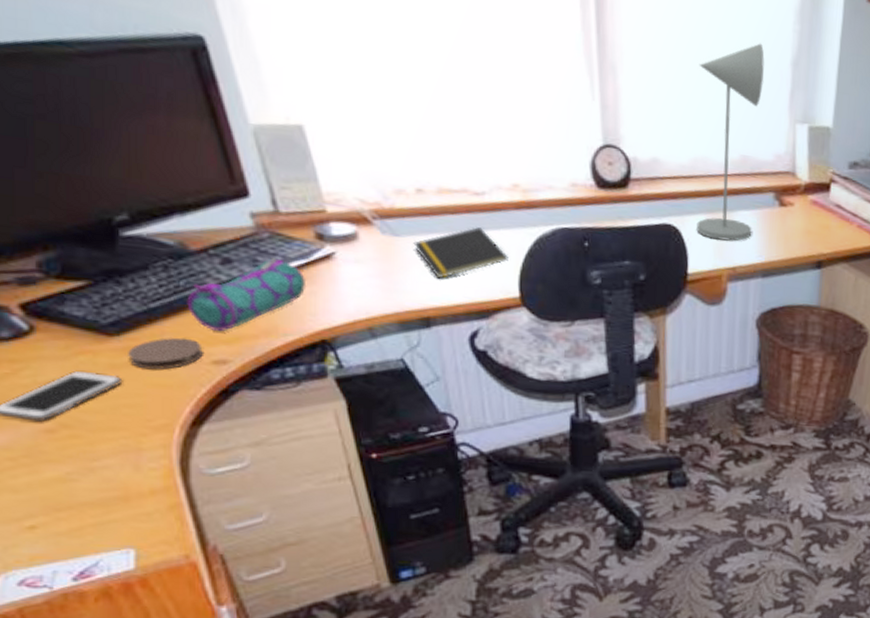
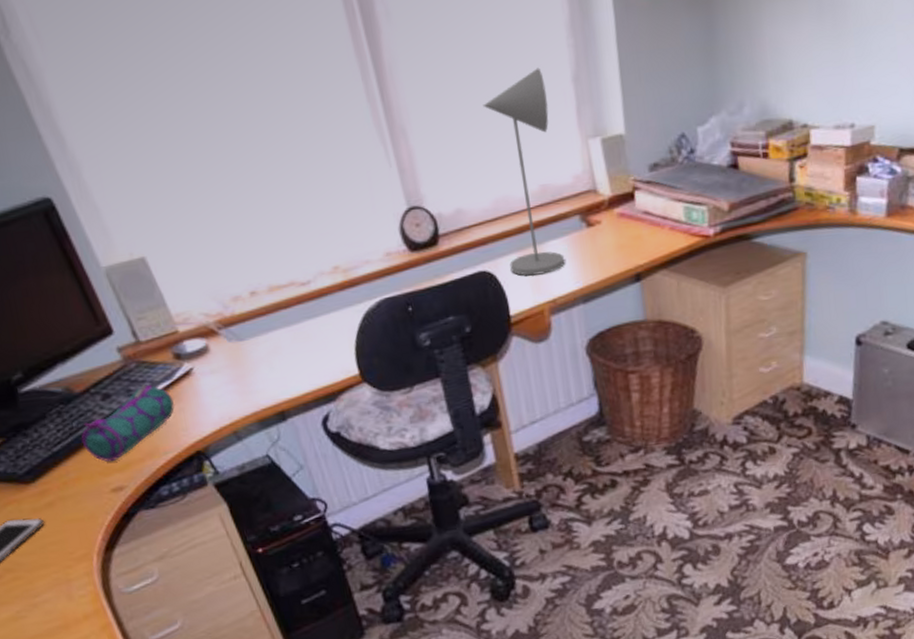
coaster: present [128,337,203,370] -> none [44,473,103,508]
notepad: present [413,227,508,279] -> none [257,315,343,373]

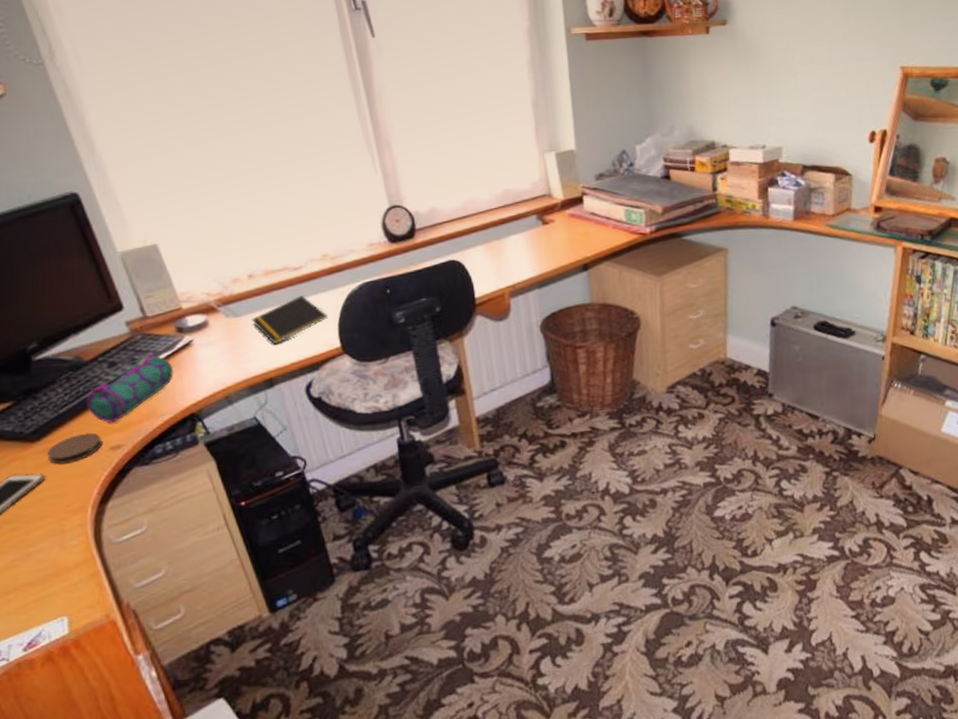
coaster: none [44,473,103,508] -> present [47,432,103,464]
notepad: none [257,315,343,373] -> present [251,296,328,345]
desk lamp: present [482,67,565,276] -> none [456,95,524,265]

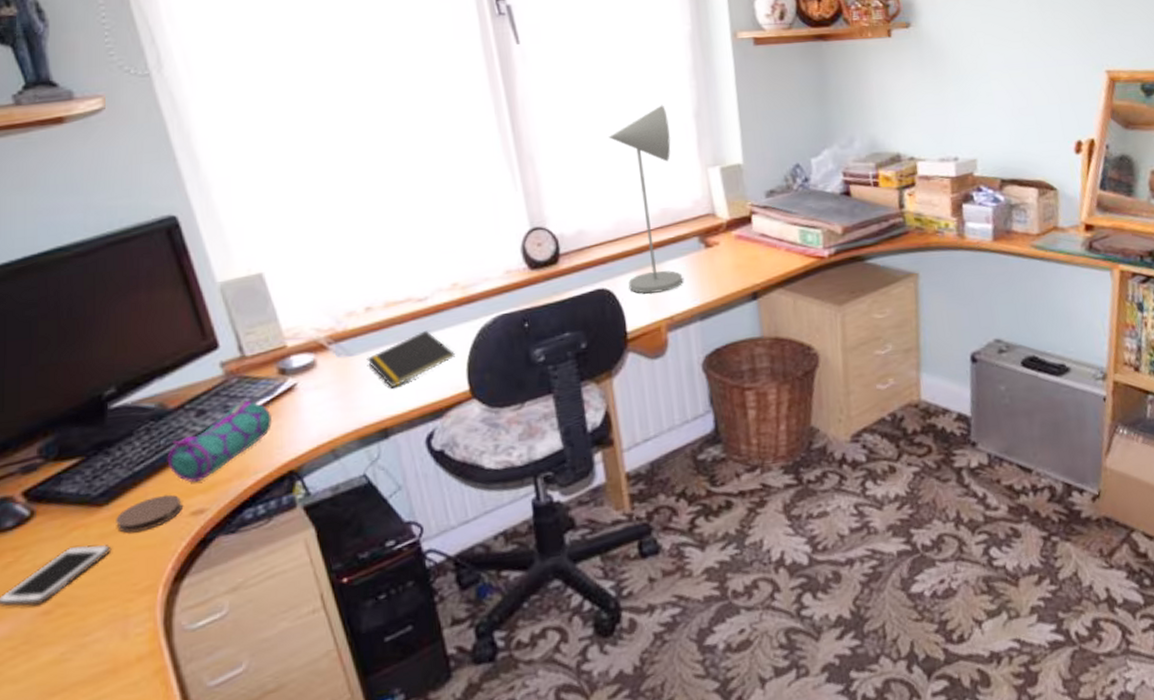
desk lamp: none [456,95,524,265] -> present [608,105,683,294]

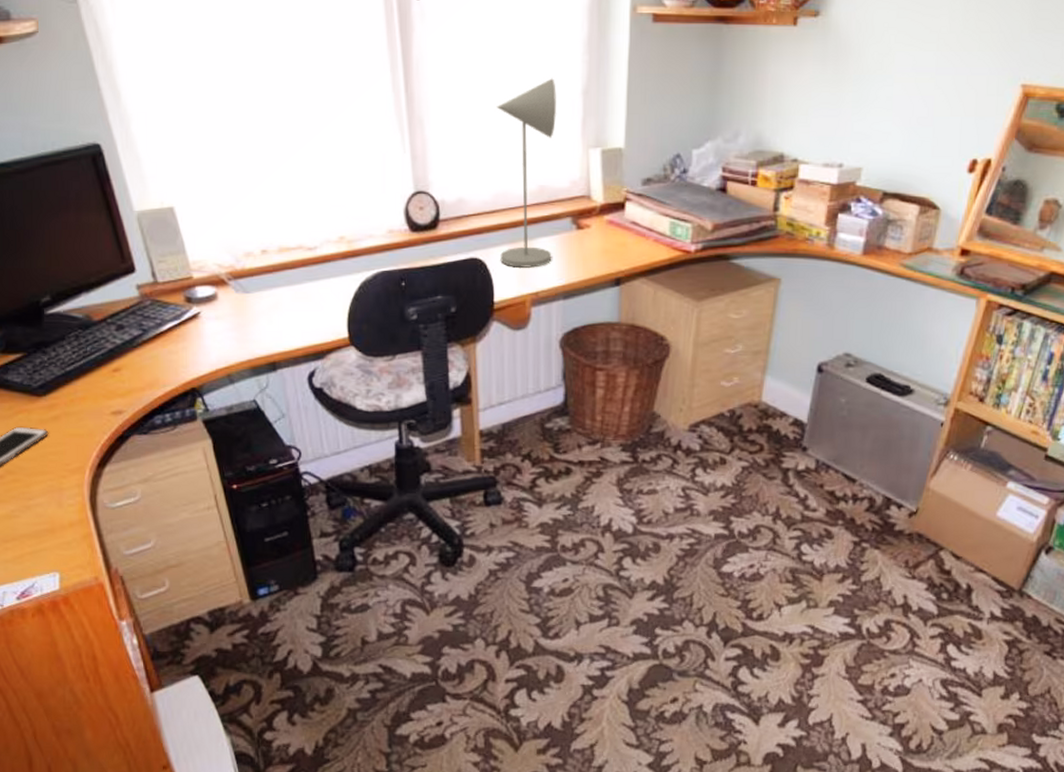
coaster: present [116,494,182,533] -> none [52,394,105,422]
pencil case: present [167,400,273,483] -> none [92,321,180,387]
notepad: present [366,331,455,388] -> none [261,278,338,327]

